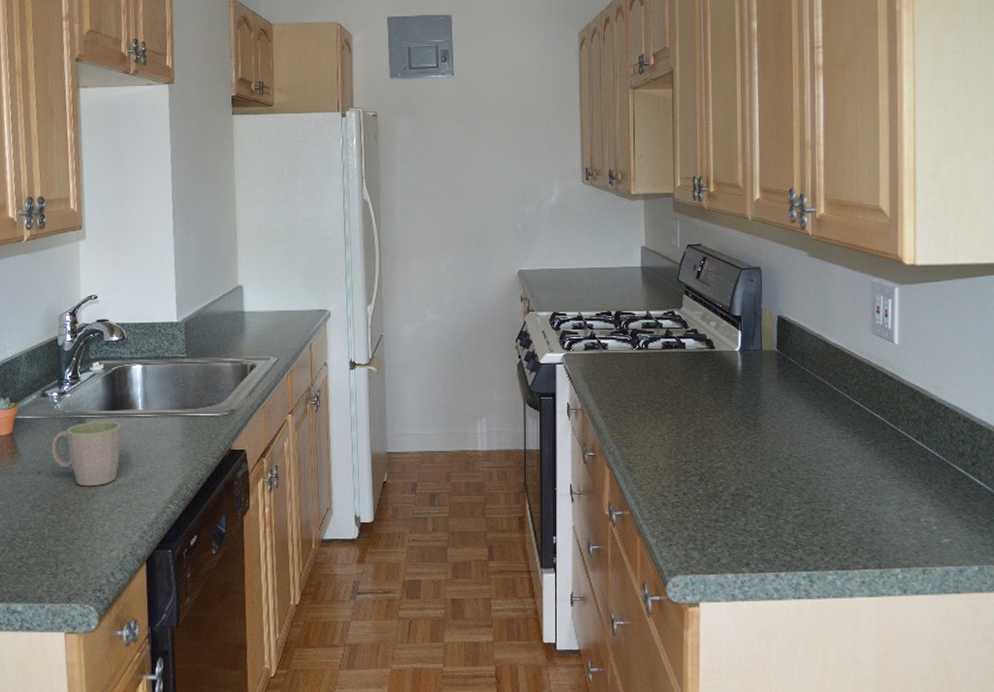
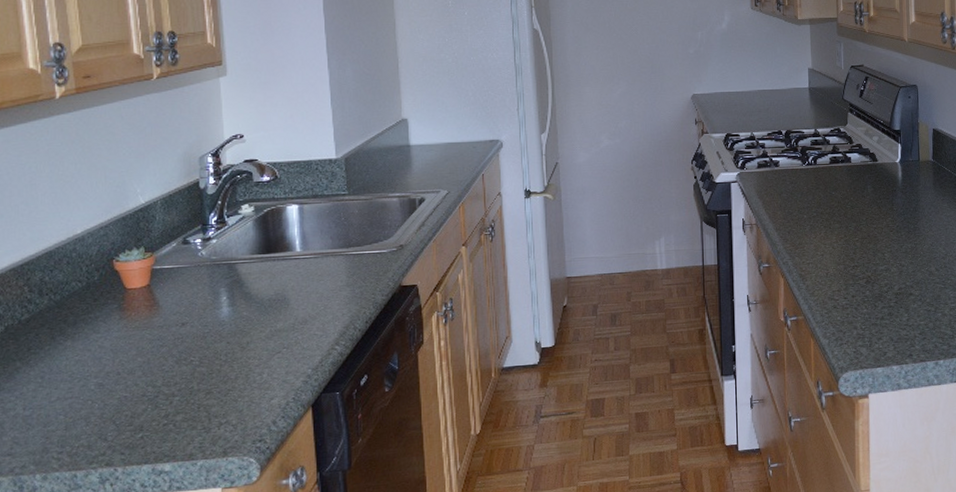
mug: present [52,421,122,487] -> none [198,265,279,335]

